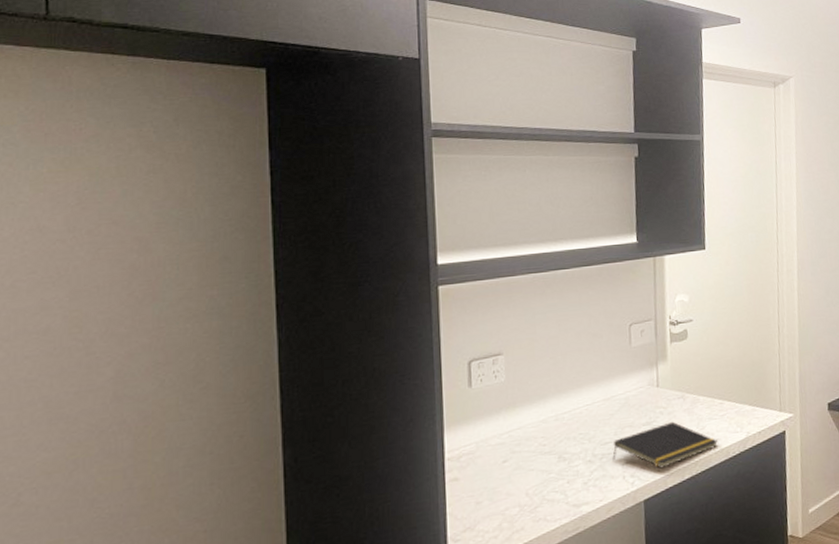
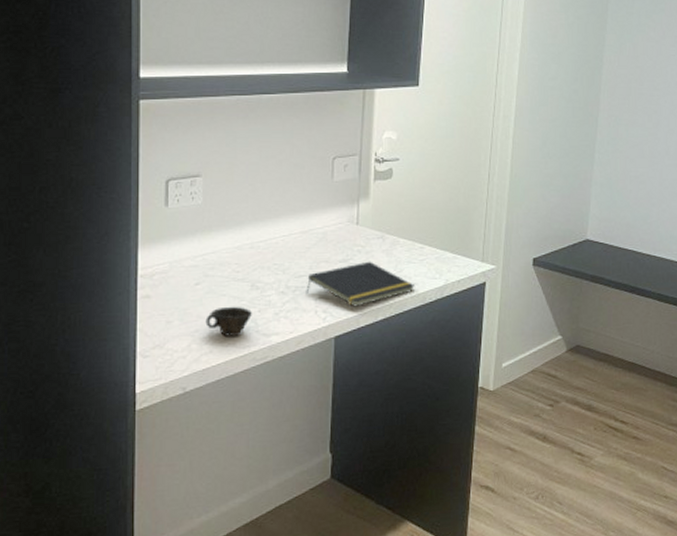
cup: none [515,479,561,512] -> present [205,306,252,337]

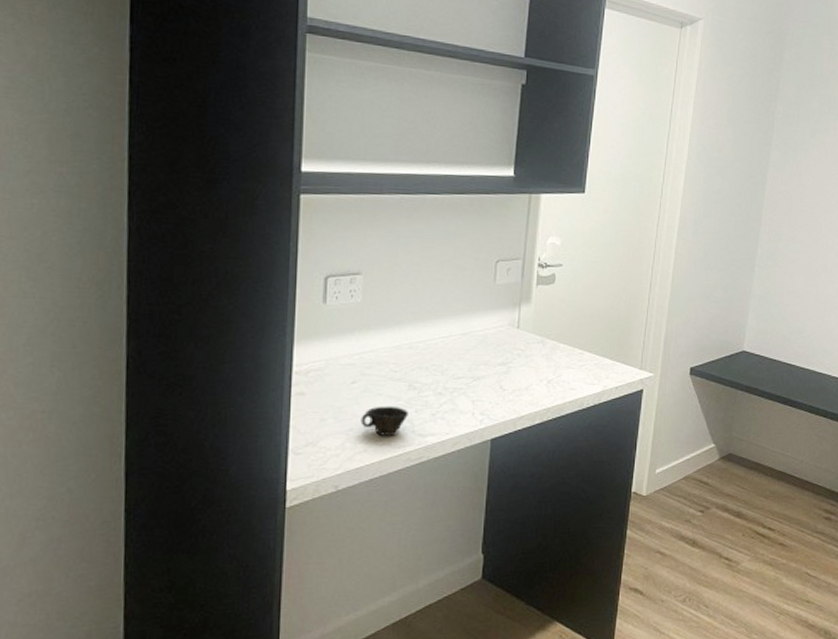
notepad: present [306,261,416,307] -> none [464,365,574,410]

